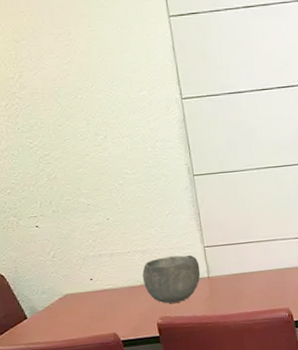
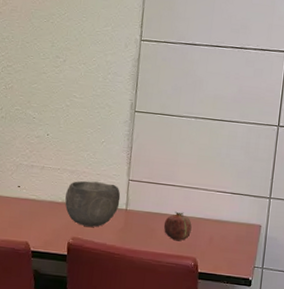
fruit: none [249,266,279,296] -> present [163,211,192,241]

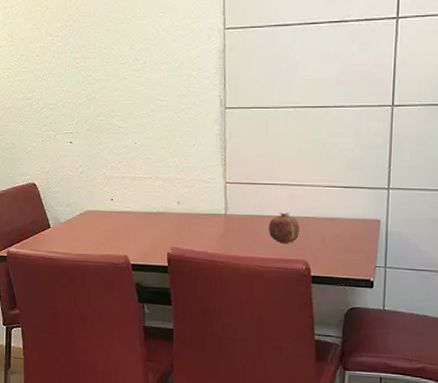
bowl: present [65,180,121,227] -> none [160,187,218,235]

